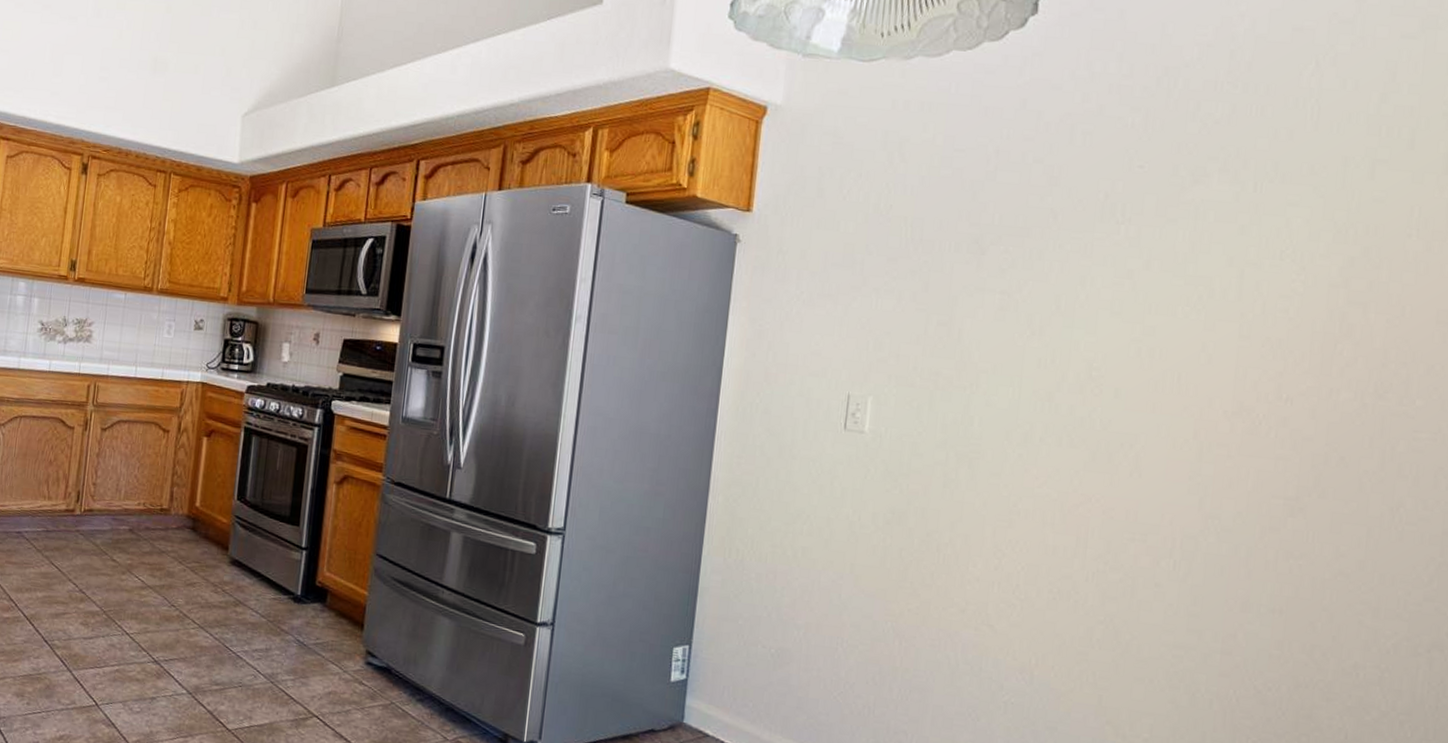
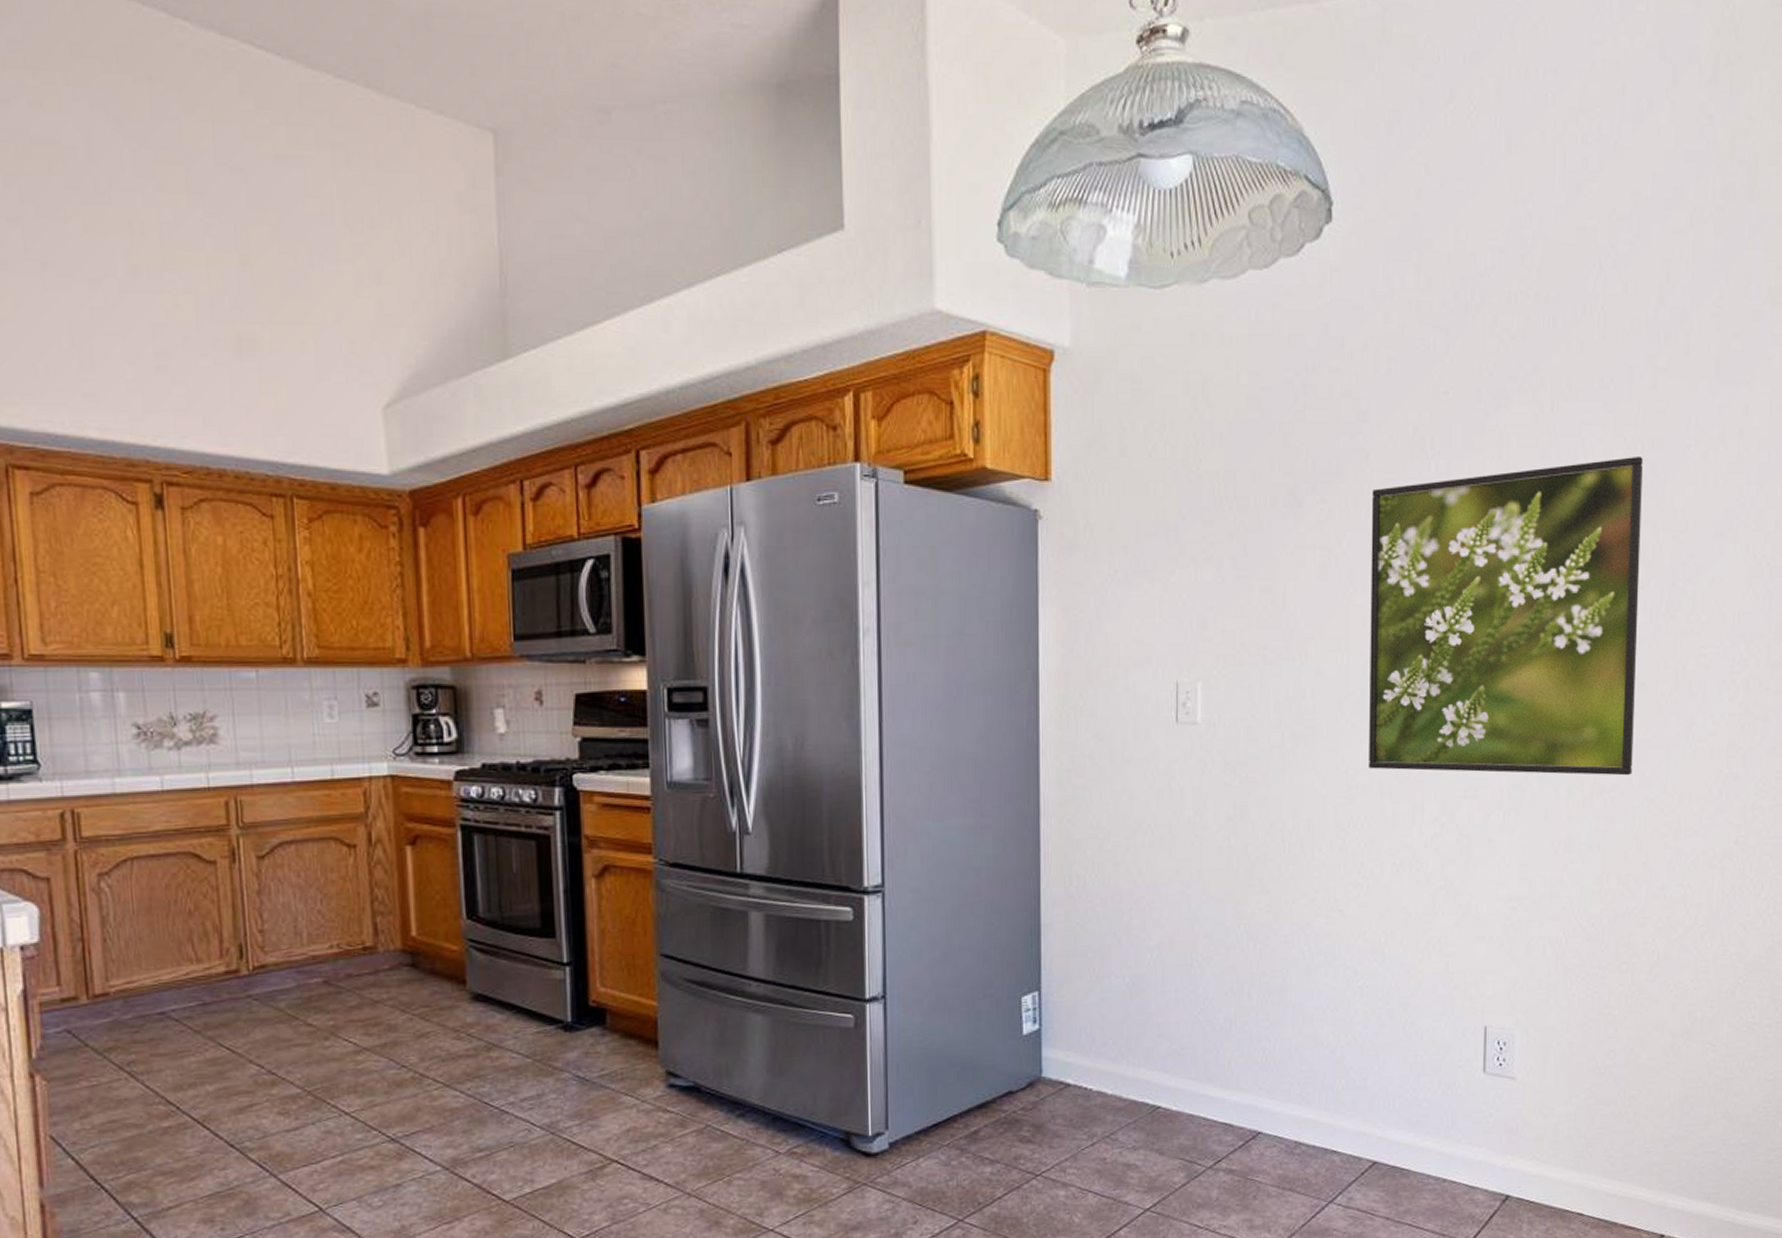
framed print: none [1032,239,1355,547] -> present [1369,456,1643,776]

